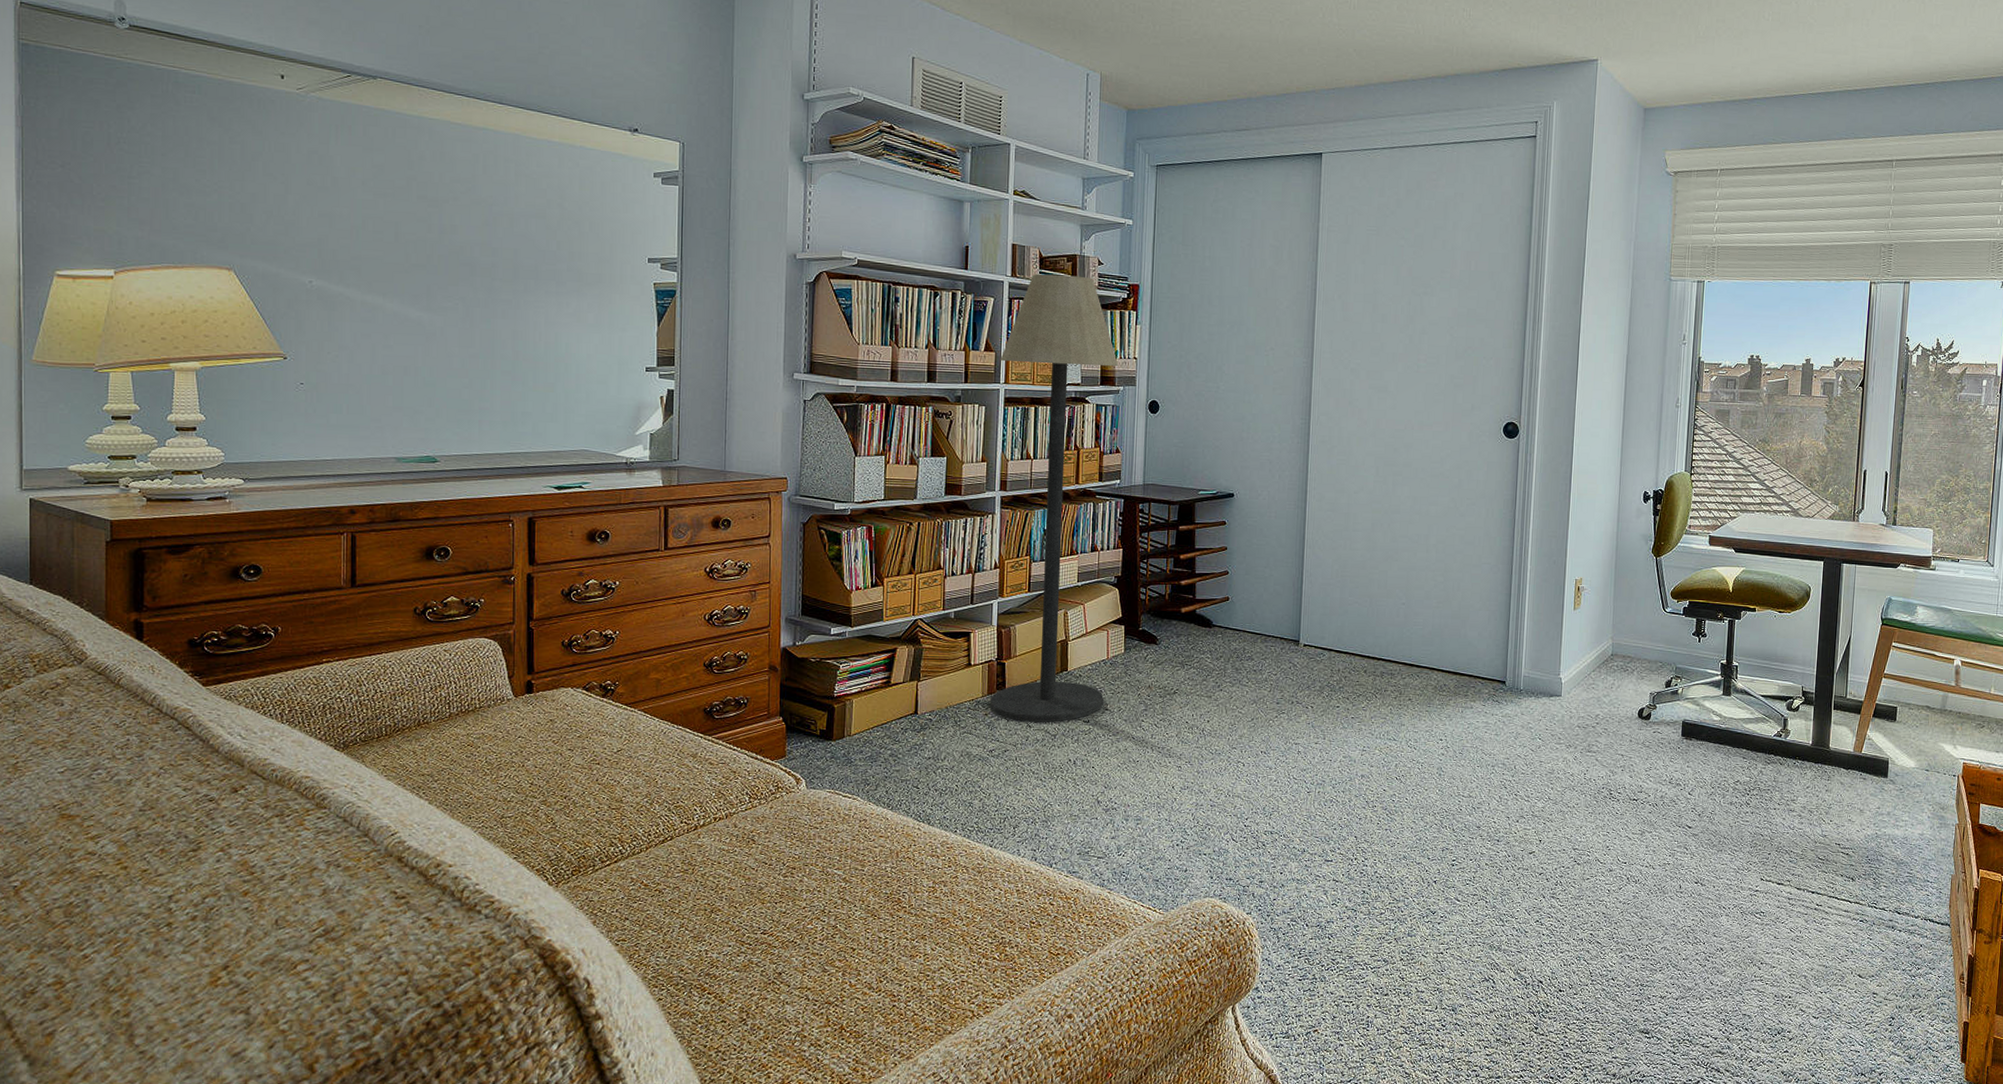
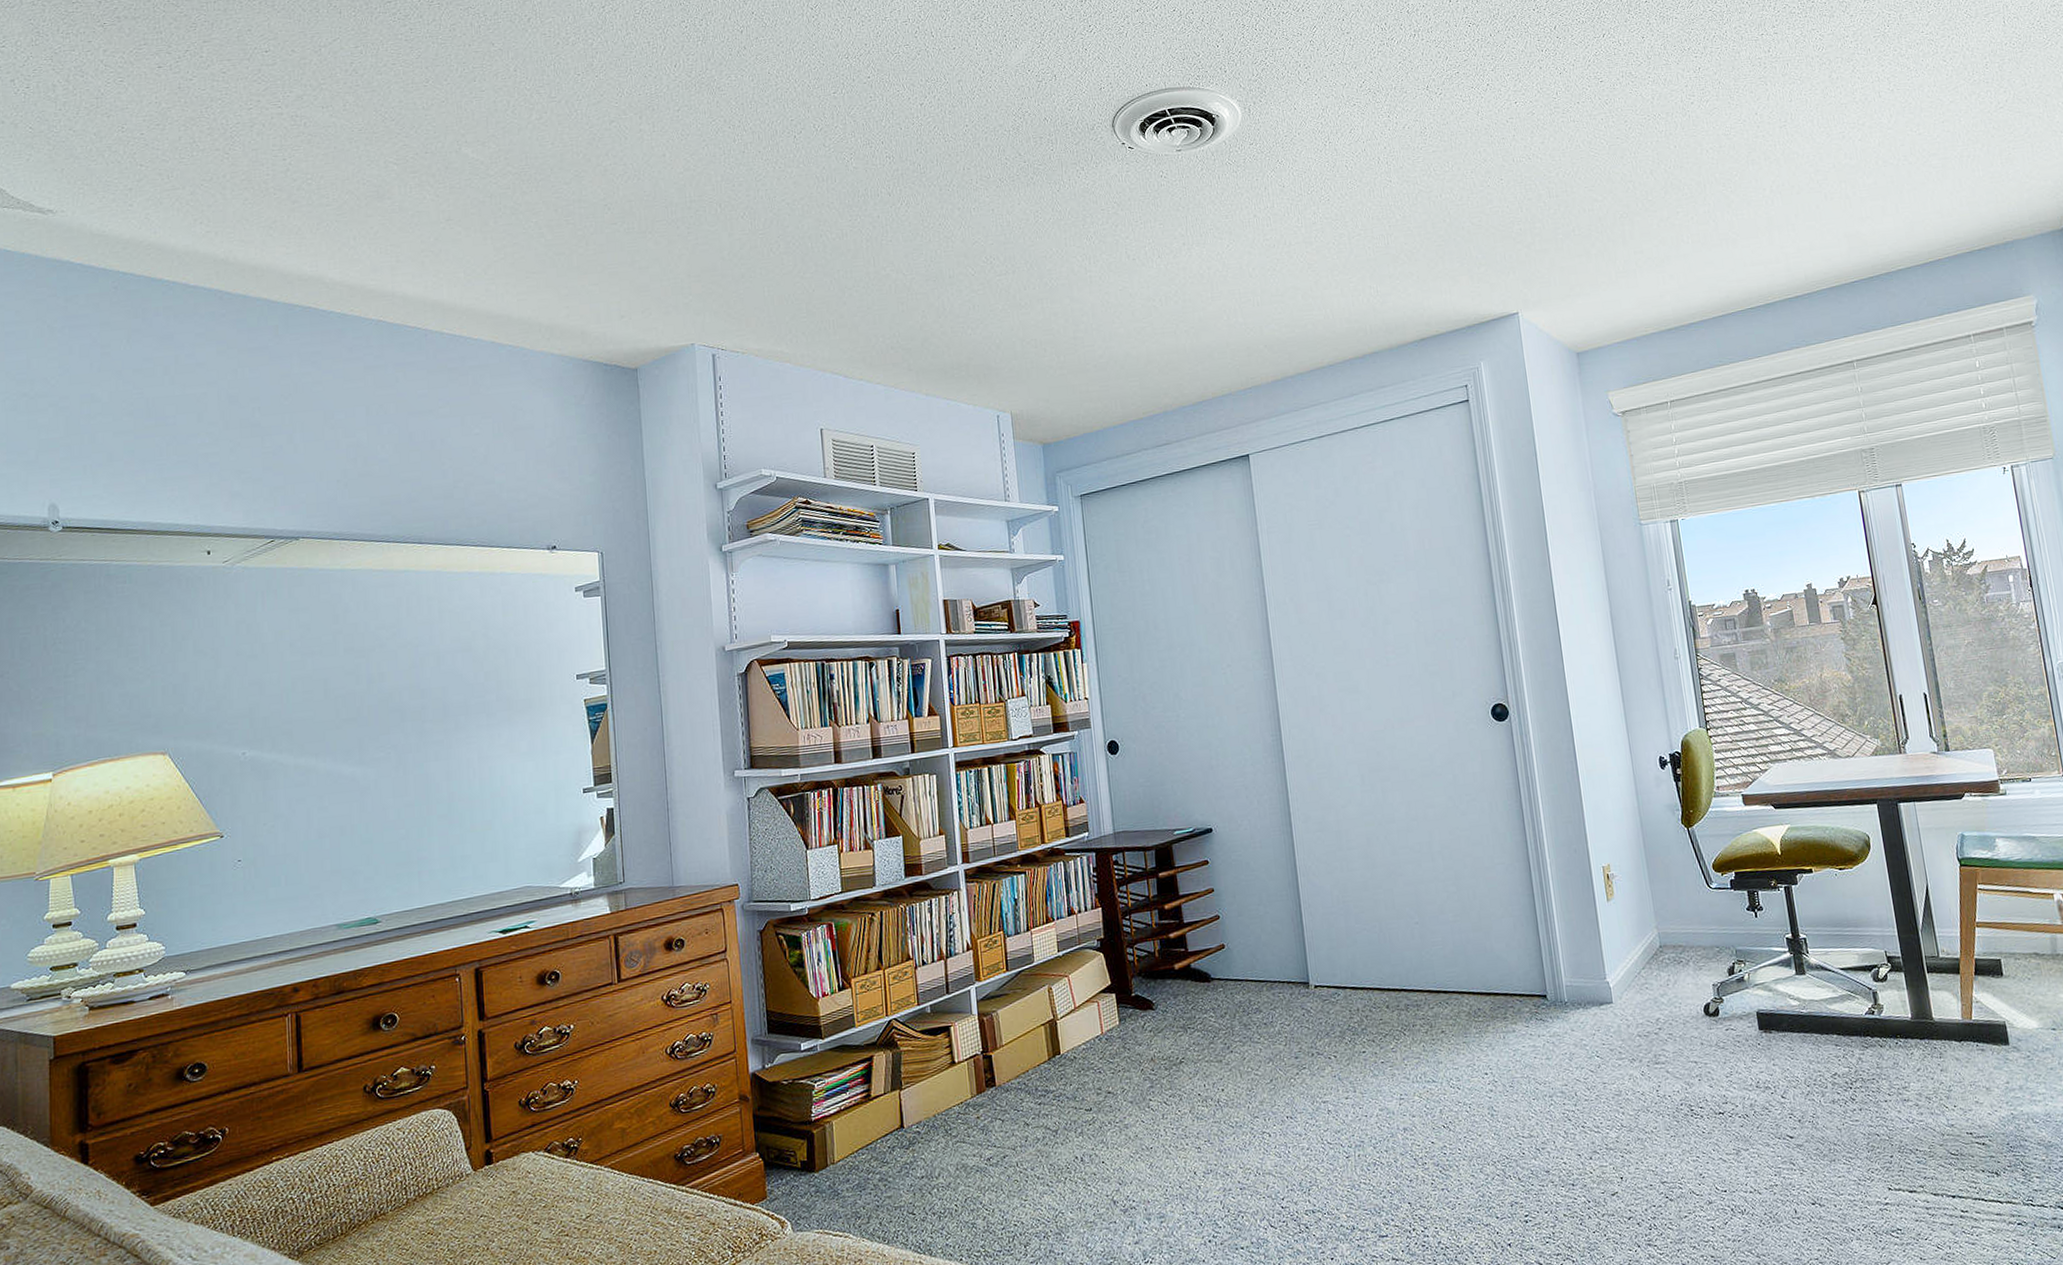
floor lamp: present [990,274,1119,723] -> none [945,621,1105,1121]

